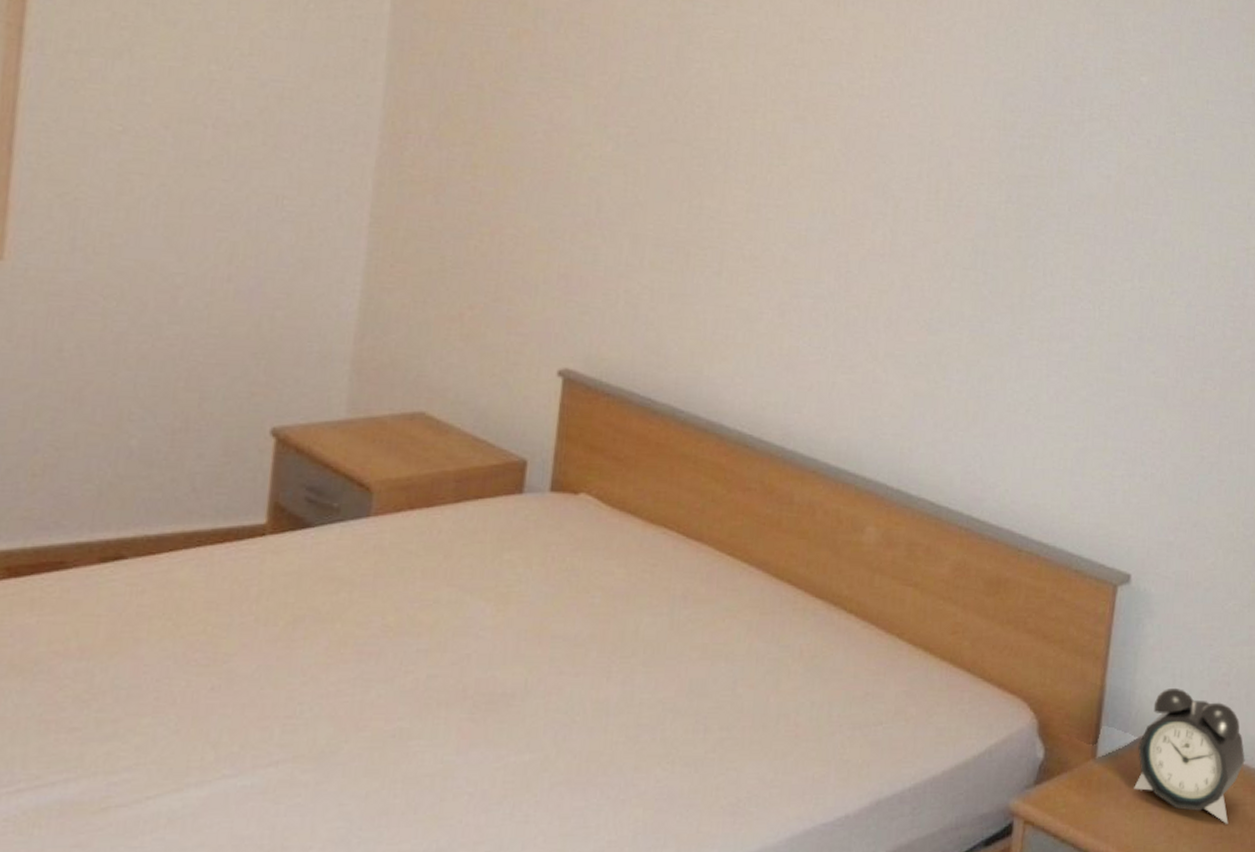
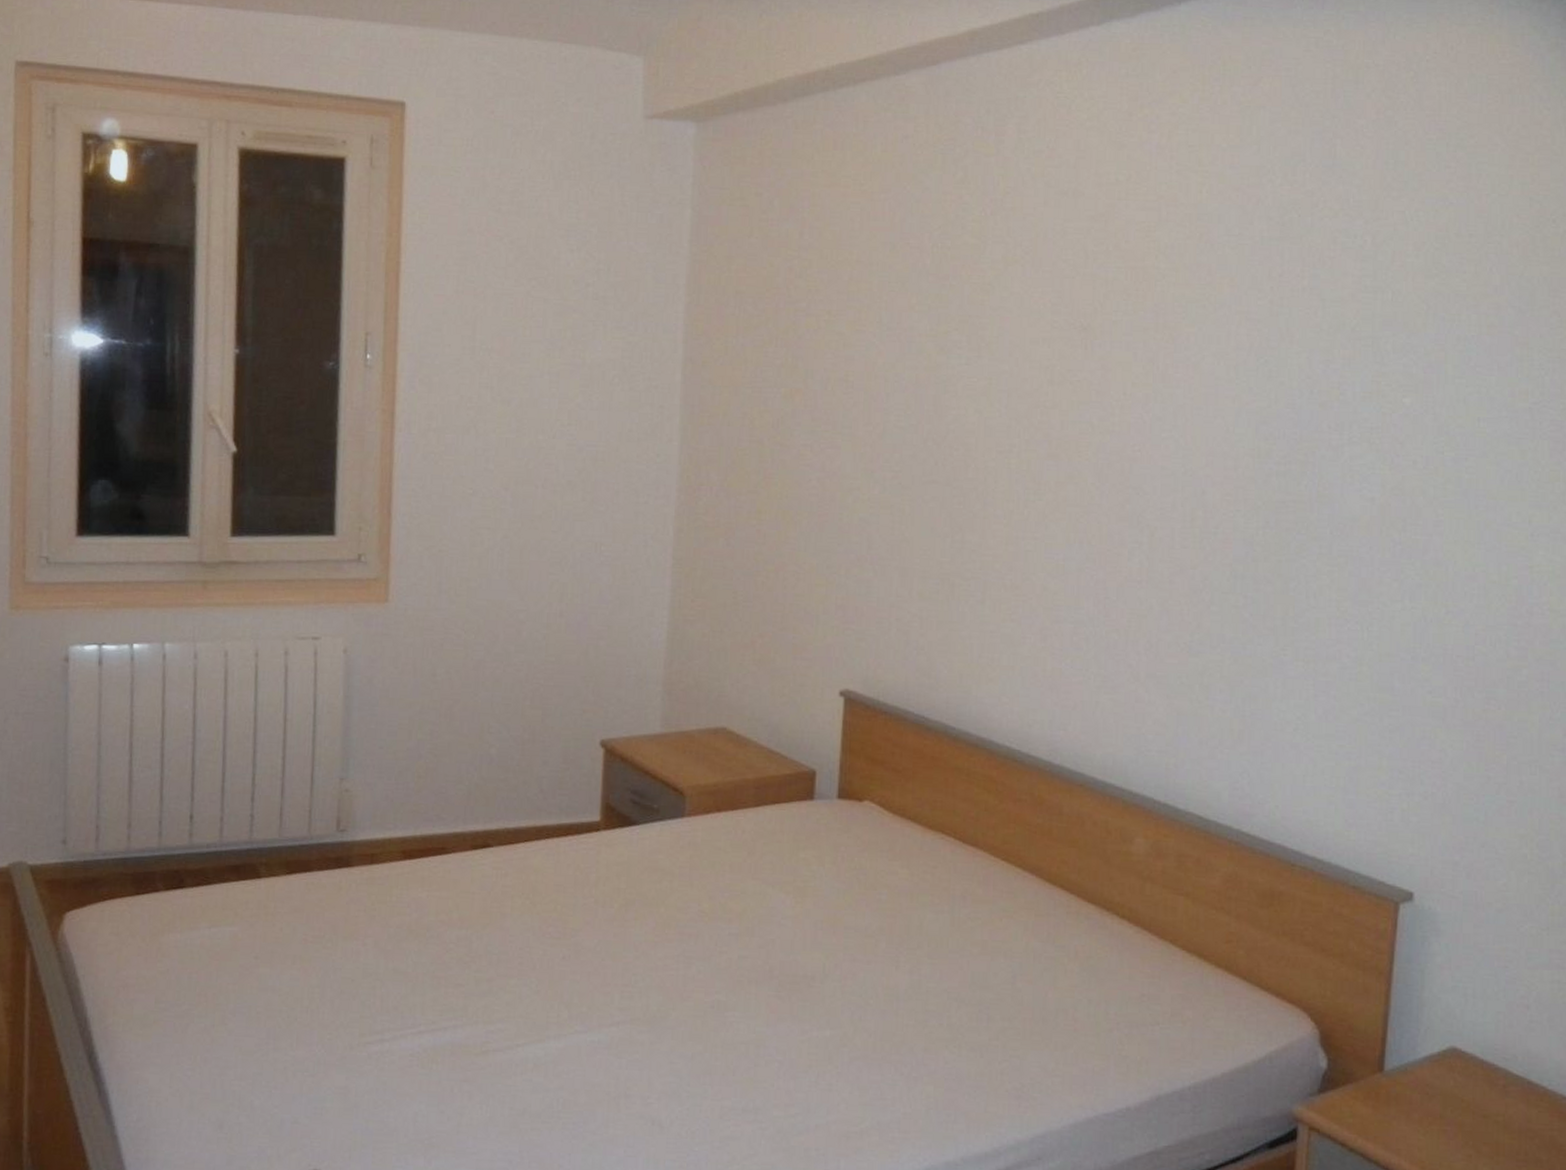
alarm clock: present [1134,687,1245,824] -> none [1426,1007,1550,1148]

